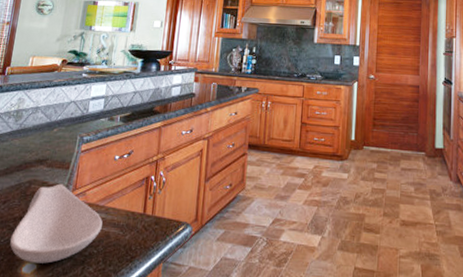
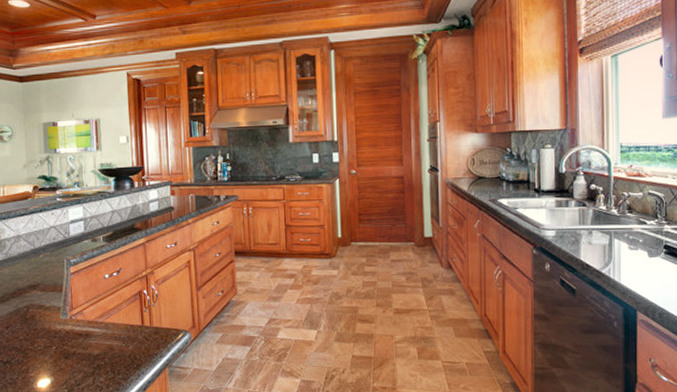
spoon rest: present [10,183,103,264] -> none [21,305,105,378]

